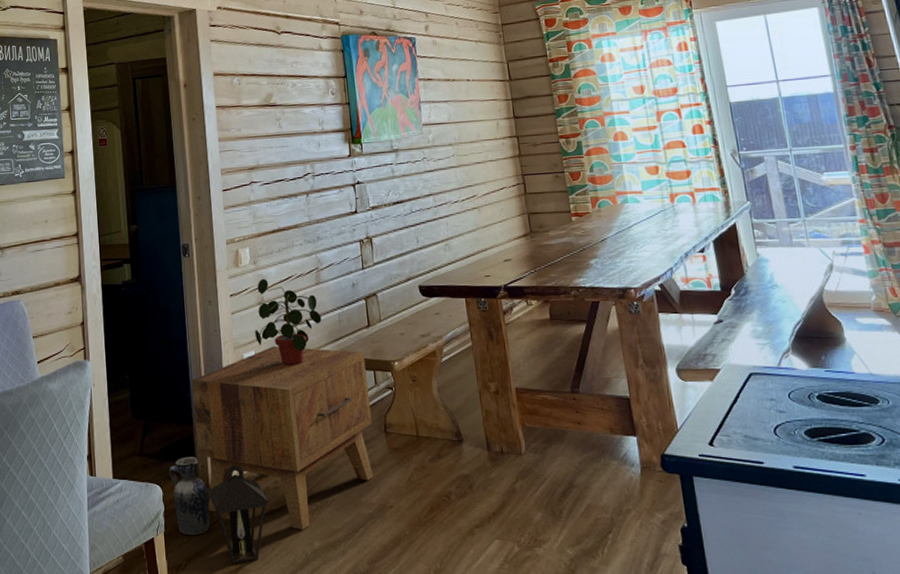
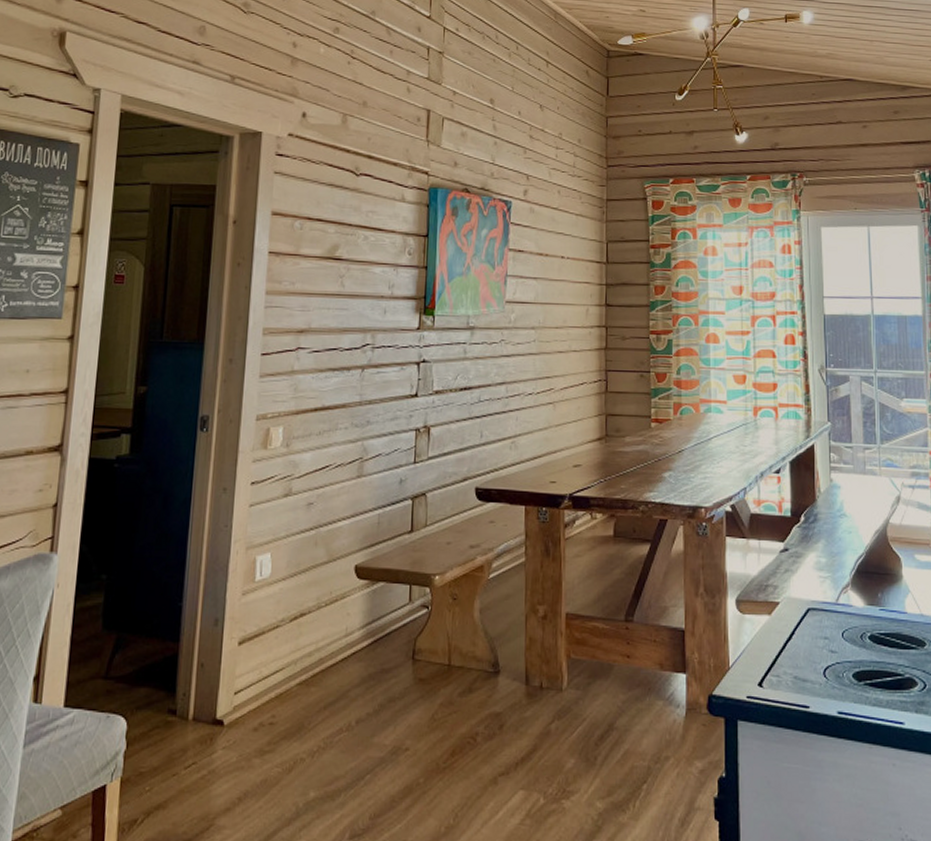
ceramic jug: present [169,456,211,535] -> none [139,681,187,781]
side table: present [191,346,374,530] -> none [181,548,402,776]
lantern: present [207,464,269,564] -> none [184,692,262,819]
potted plant: present [255,278,322,365] -> none [274,465,358,573]

